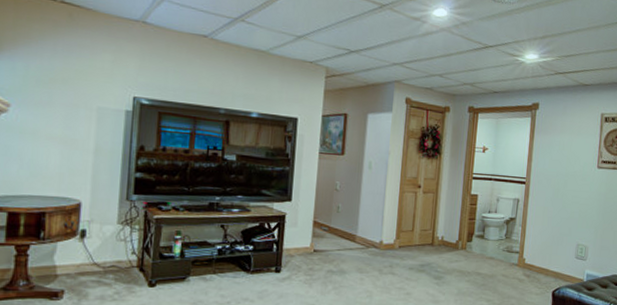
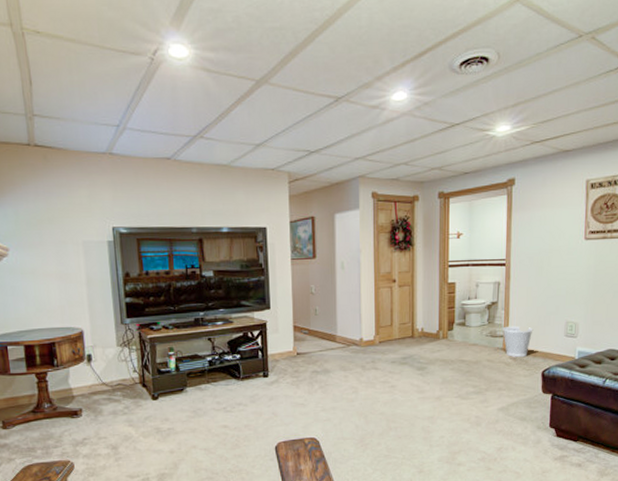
wastebasket: none [517,243,547,275] -> present [501,326,534,357]

